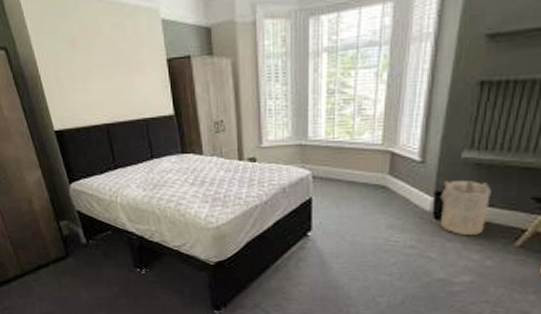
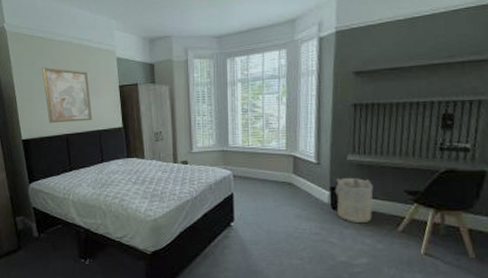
wall art: none [67,35,136,110] -> present [42,68,92,123]

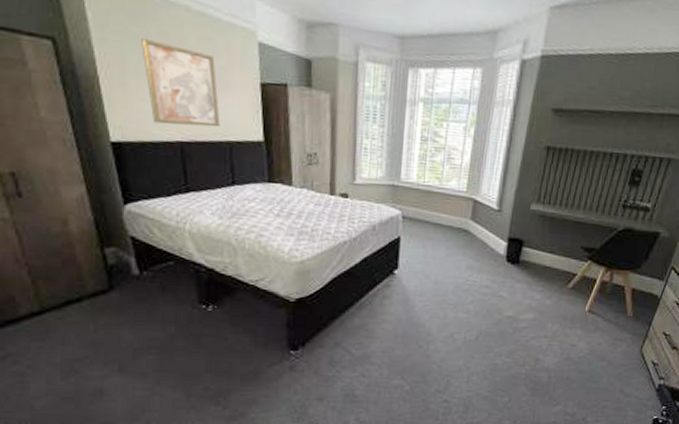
laundry hamper: present [334,178,373,222] -> none [510,229,552,277]

